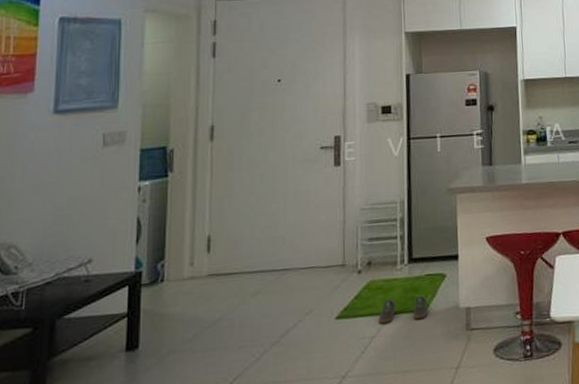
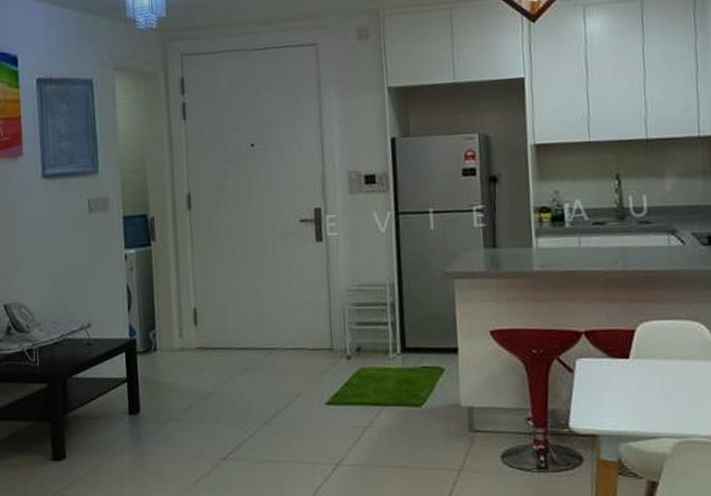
shoe: present [379,295,428,324] -> none [371,388,425,414]

